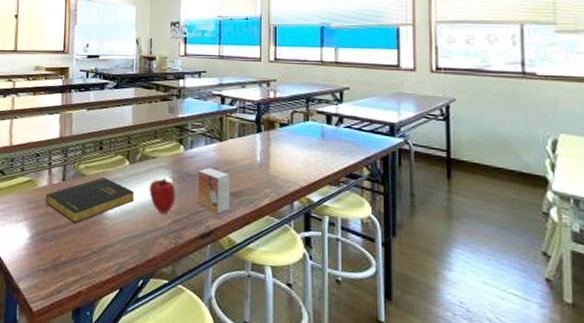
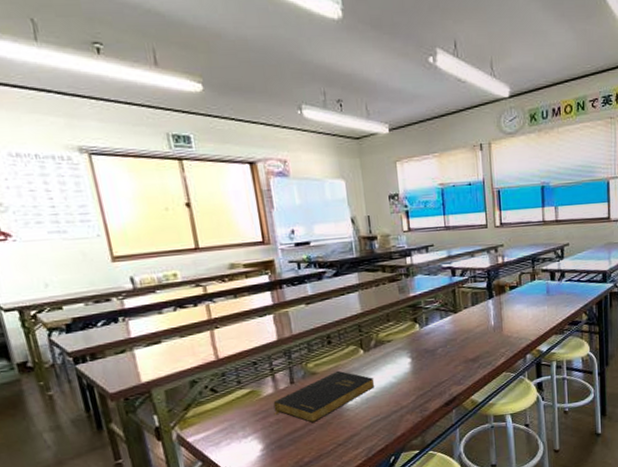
apple: present [149,178,176,214] -> none [388,359,417,393]
small box: present [198,167,230,215] -> none [436,340,470,381]

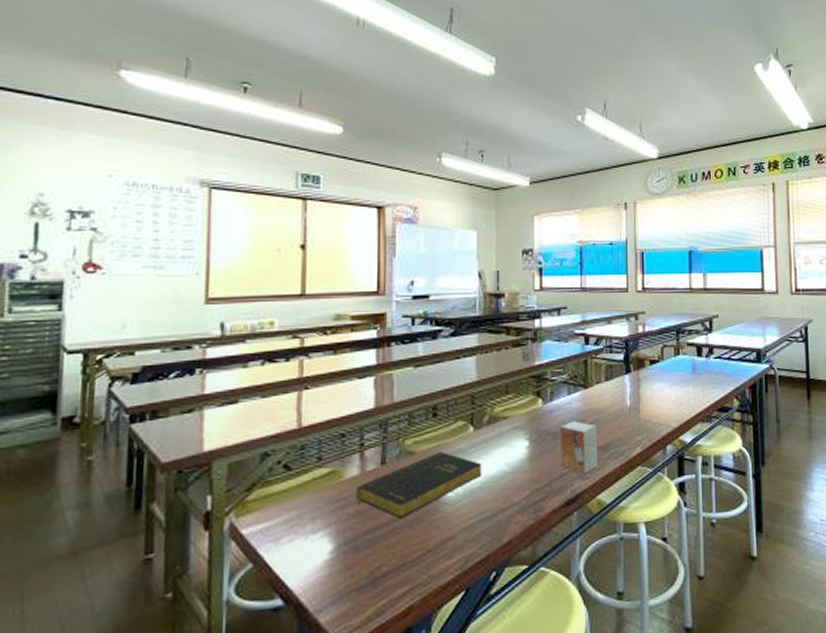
small box: none [436,340,470,381] -> present [561,421,598,475]

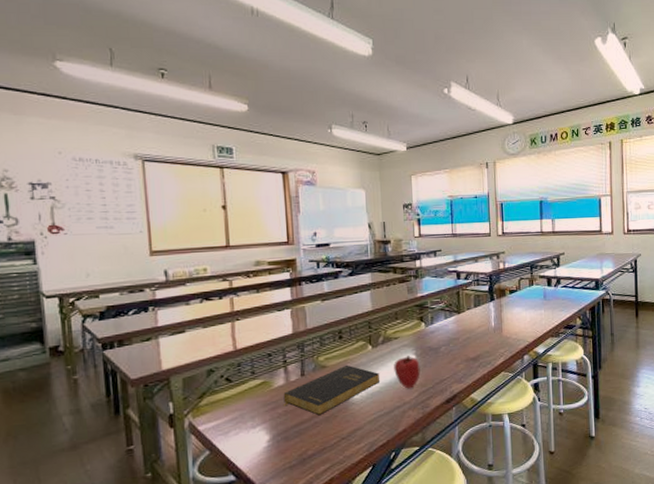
apple: none [500,441,534,486] -> present [394,356,421,389]
small box: present [561,421,598,475] -> none [440,339,471,379]

